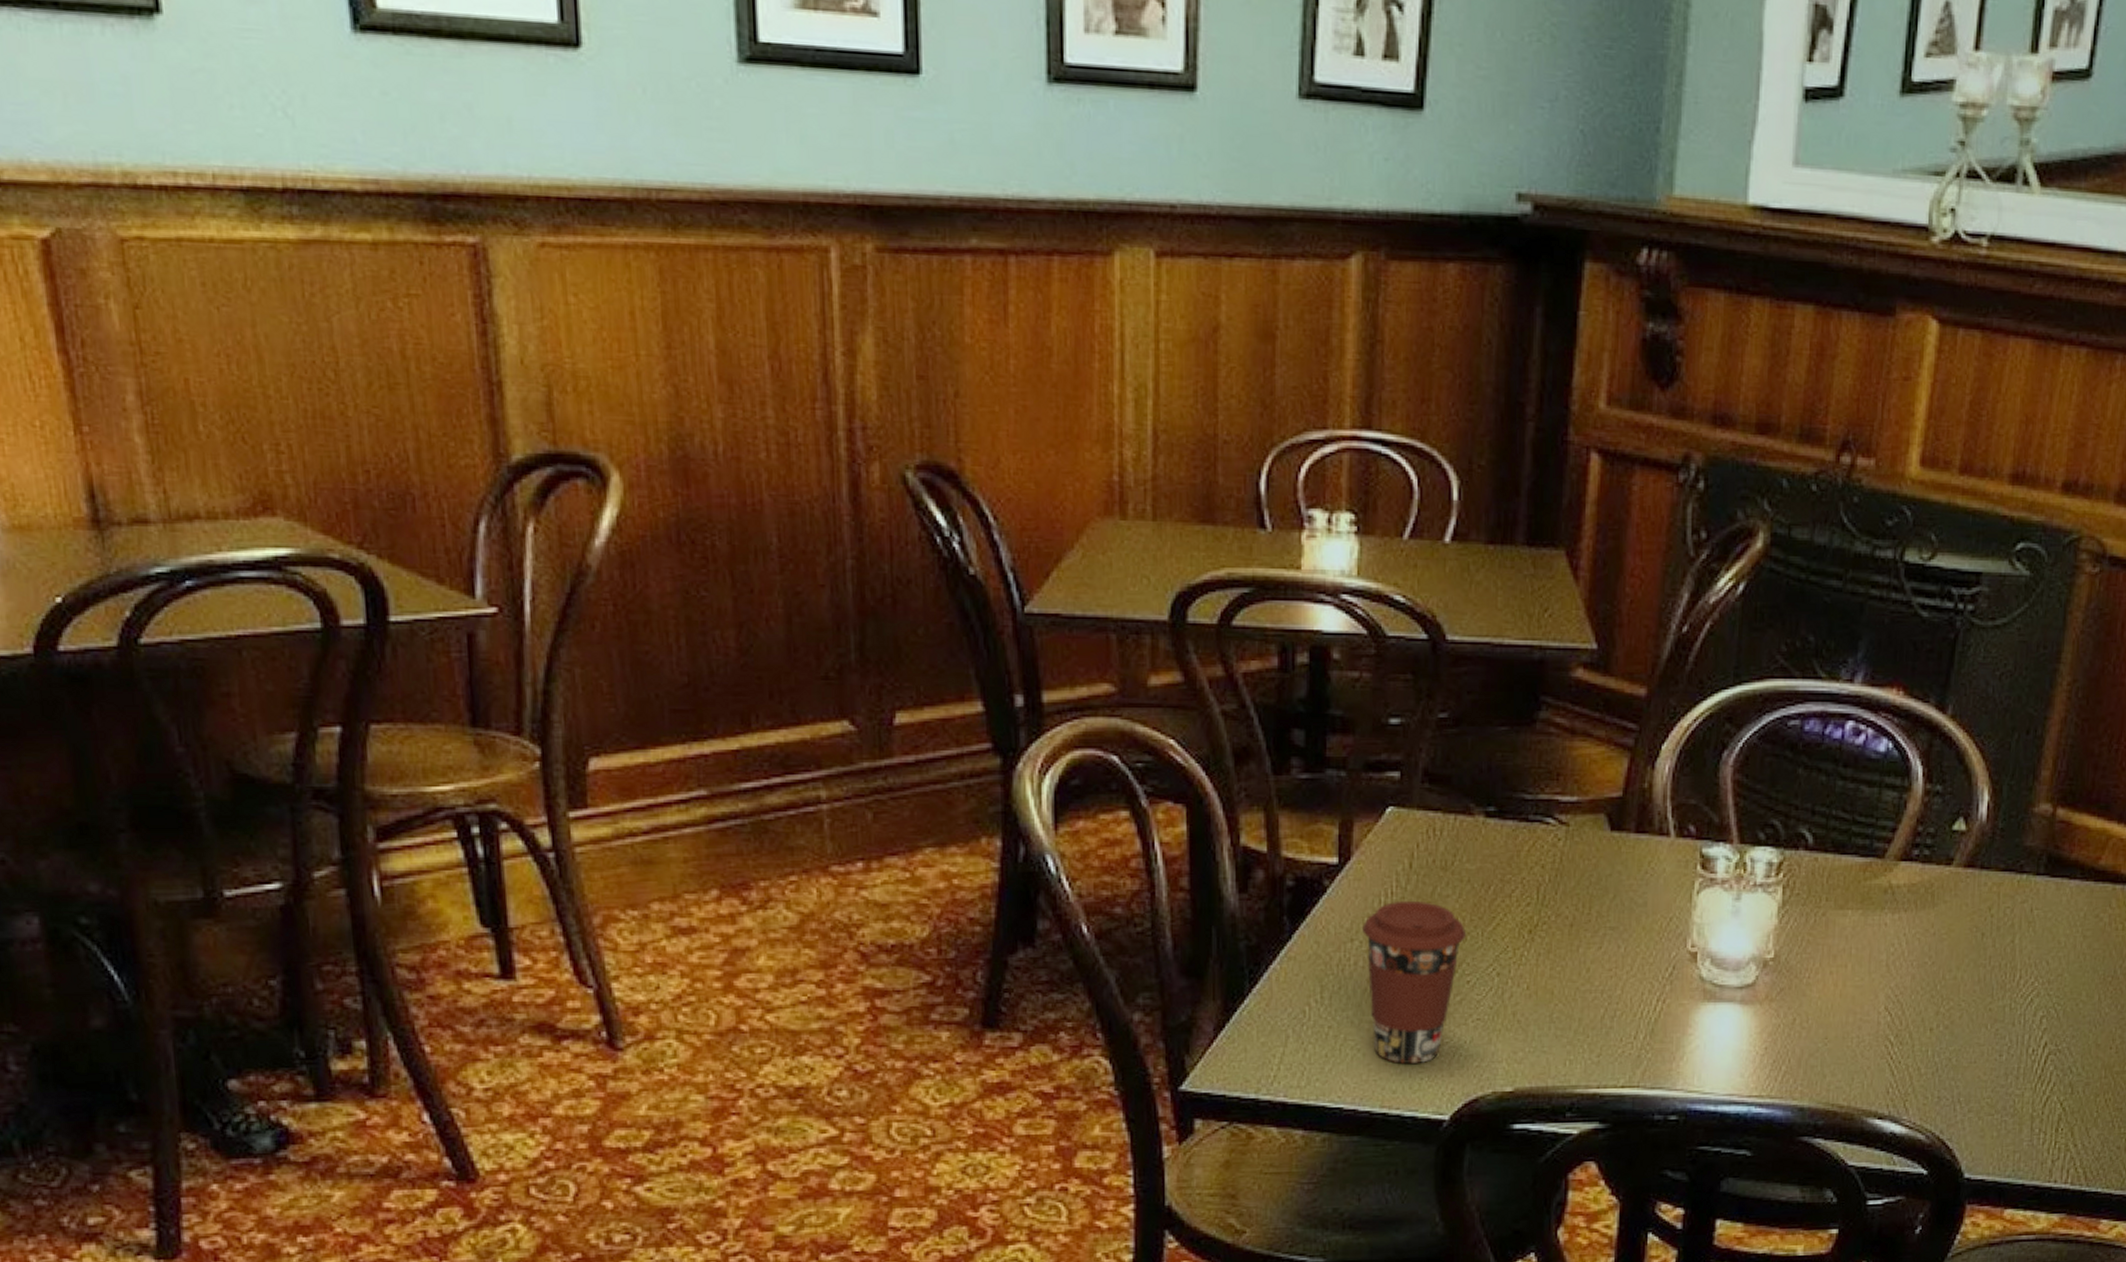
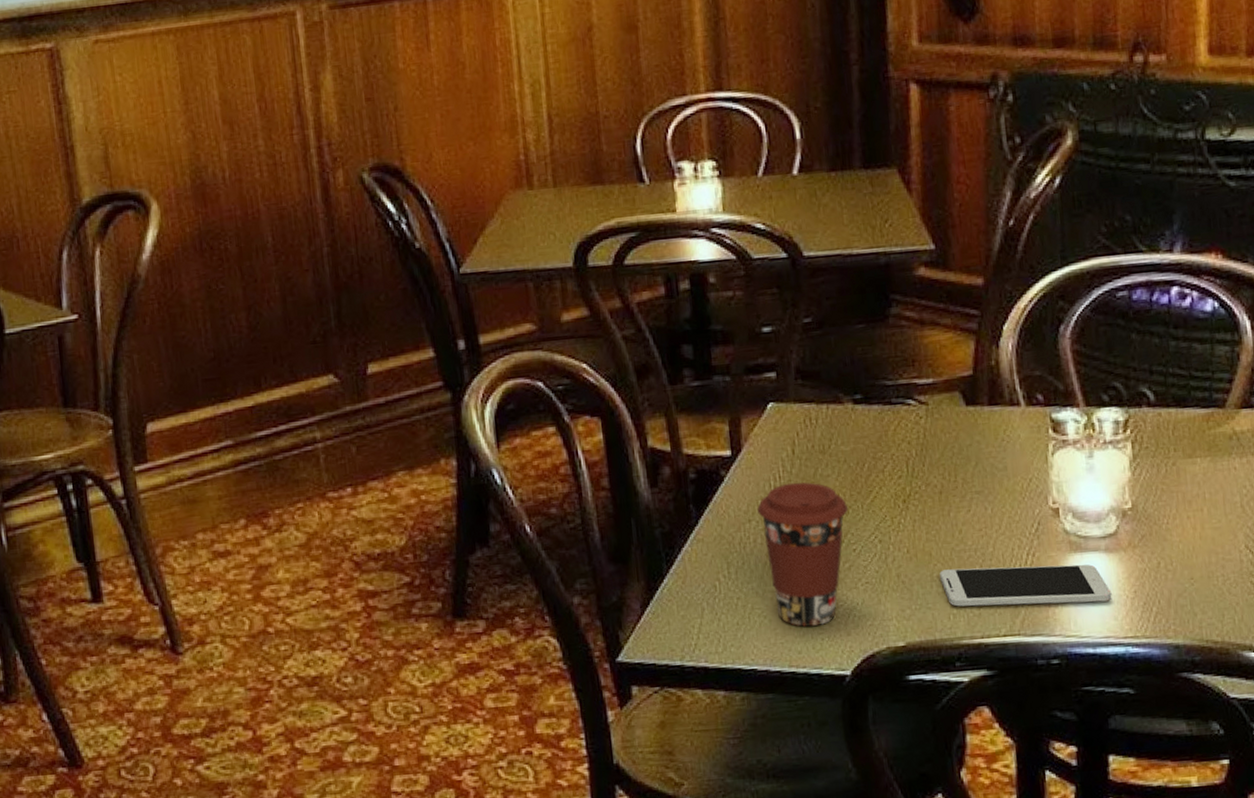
smartphone: none [1560,1010,1741,1057] -> present [939,564,1112,607]

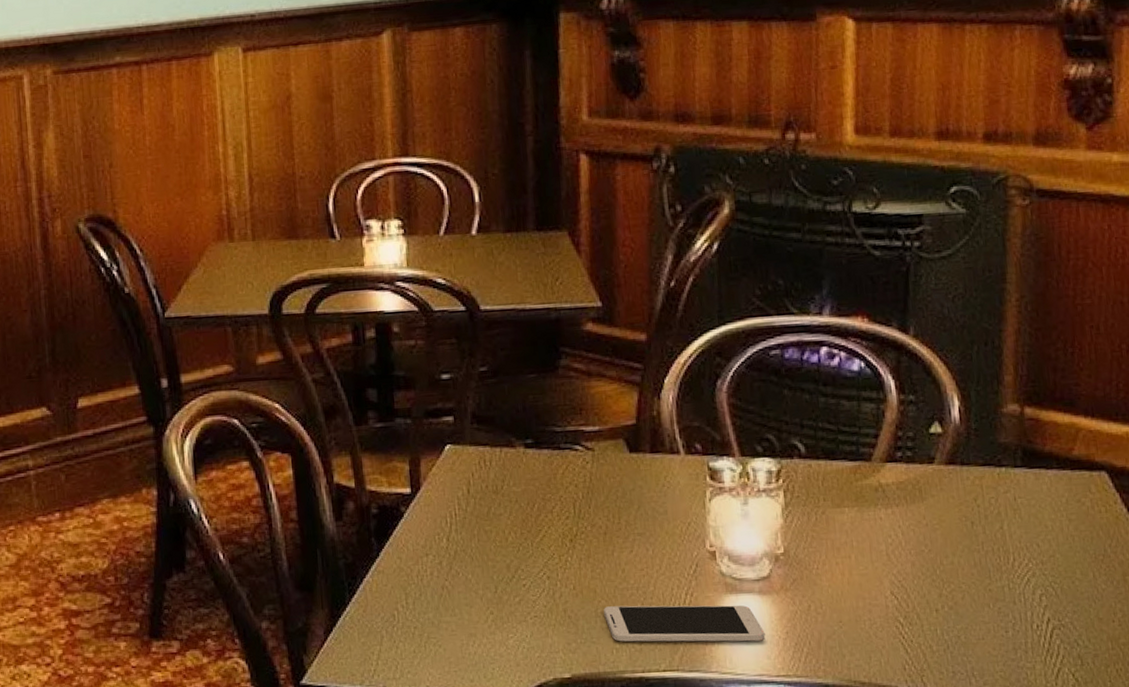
coffee cup: present [756,481,849,627] -> none [433,519,519,656]

